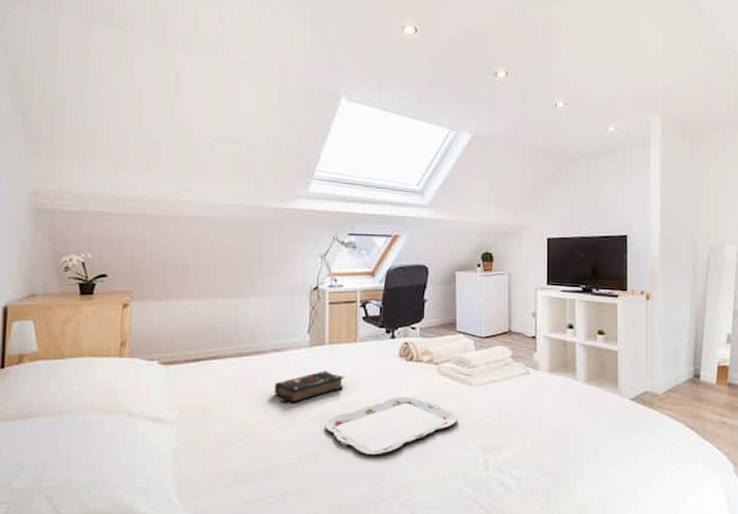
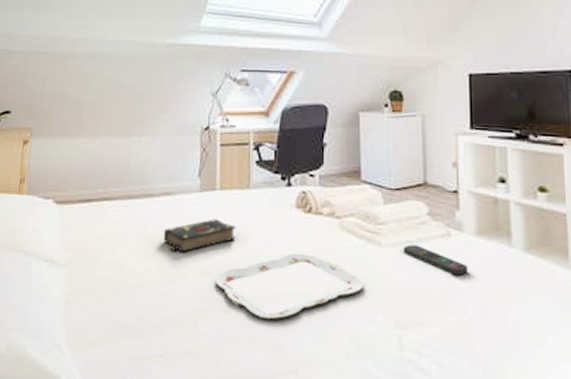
remote control: none [490,383,542,405] -> present [403,244,469,275]

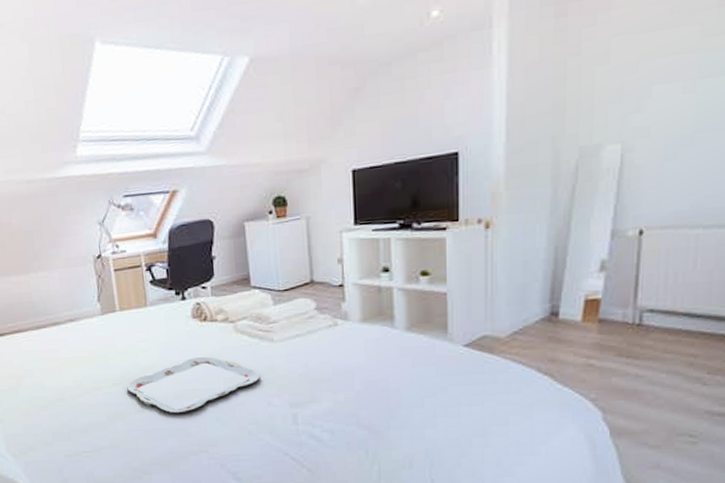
book: present [163,219,236,253] -> none [74,337,140,369]
remote control: present [403,244,469,275] -> none [293,337,355,358]

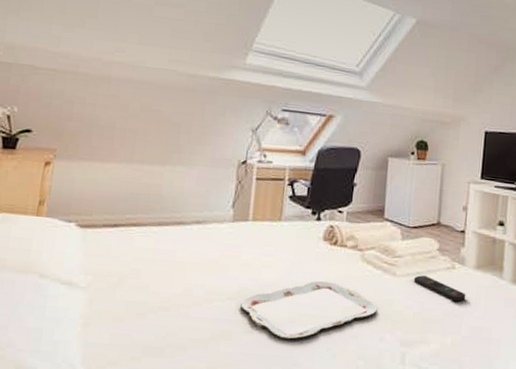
remote control: none [293,337,355,358] -> present [413,275,466,302]

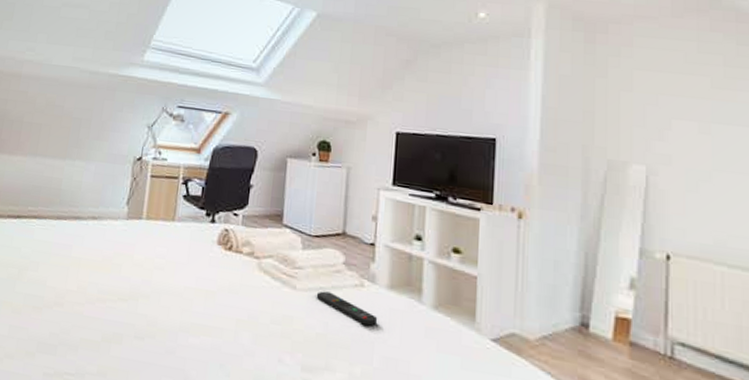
serving tray: present [240,280,378,340] -> none [132,288,276,350]

